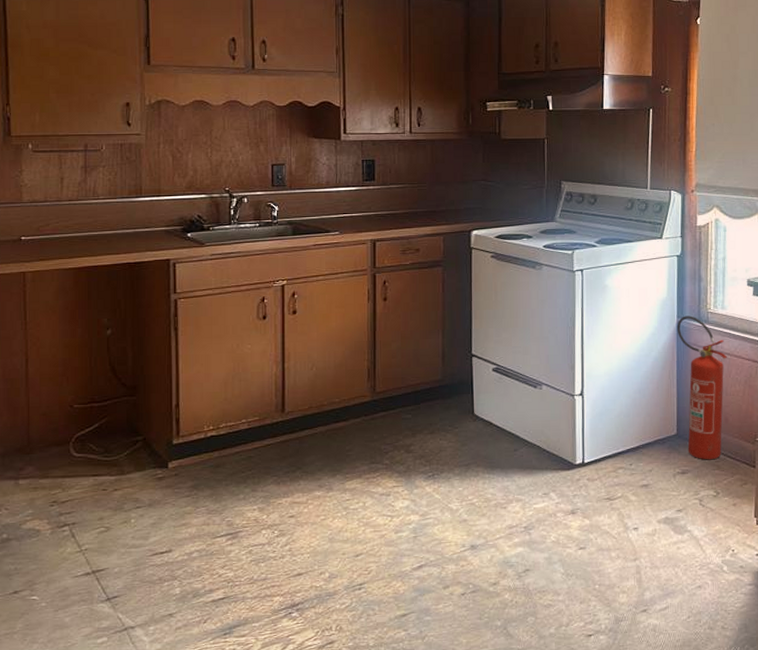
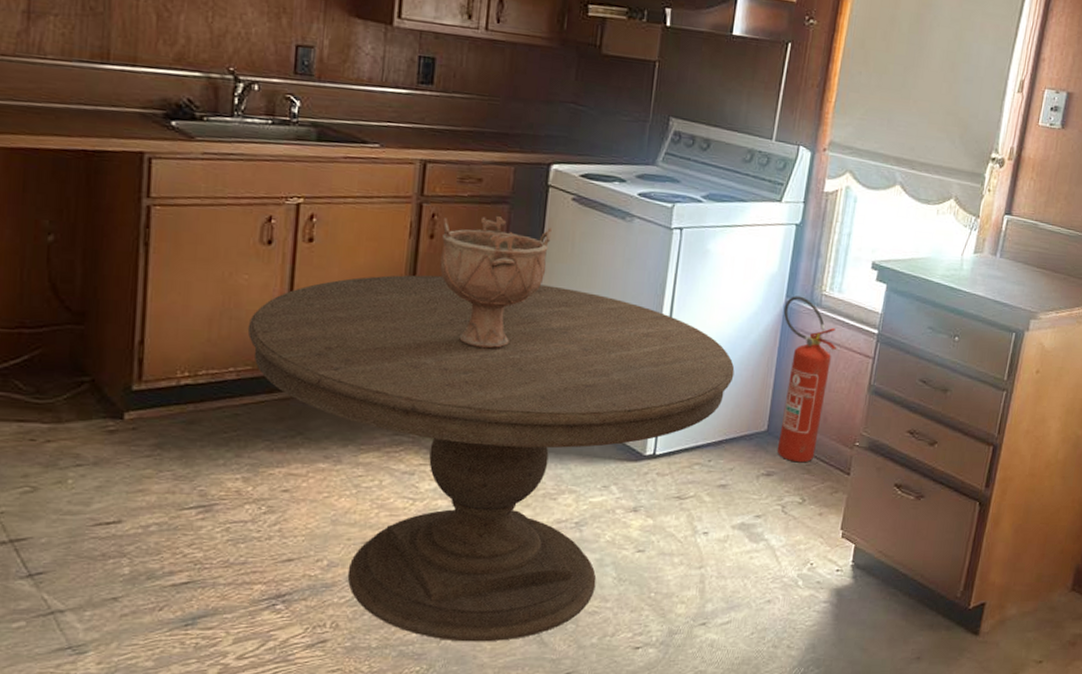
dining table: none [253,328,642,637] -> present [247,275,735,642]
decorative bowl: none [393,276,479,386] -> present [440,215,553,349]

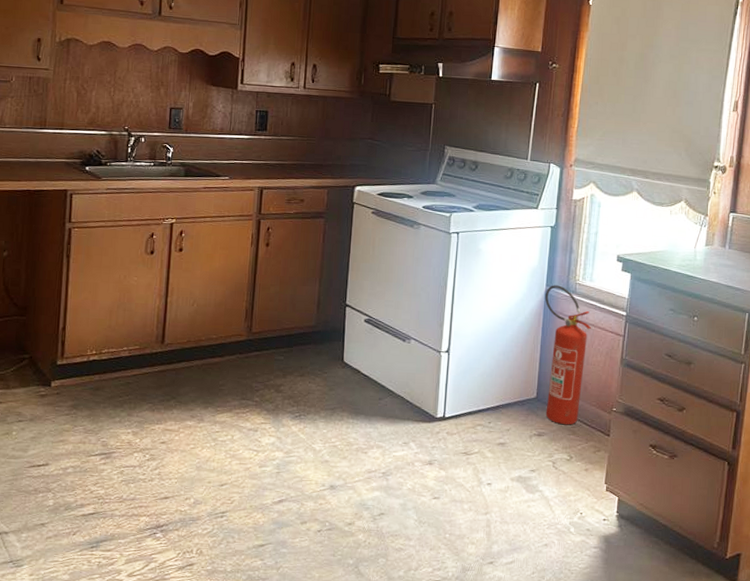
dining table: present [247,275,735,642] -> none [136,274,507,571]
decorative bowl: present [440,215,553,349] -> none [274,227,358,331]

